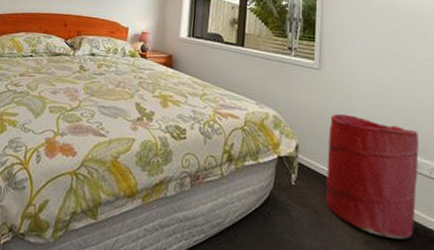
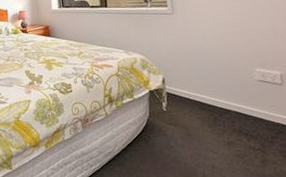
laundry hamper: present [326,114,419,240] -> none [187,46,266,137]

